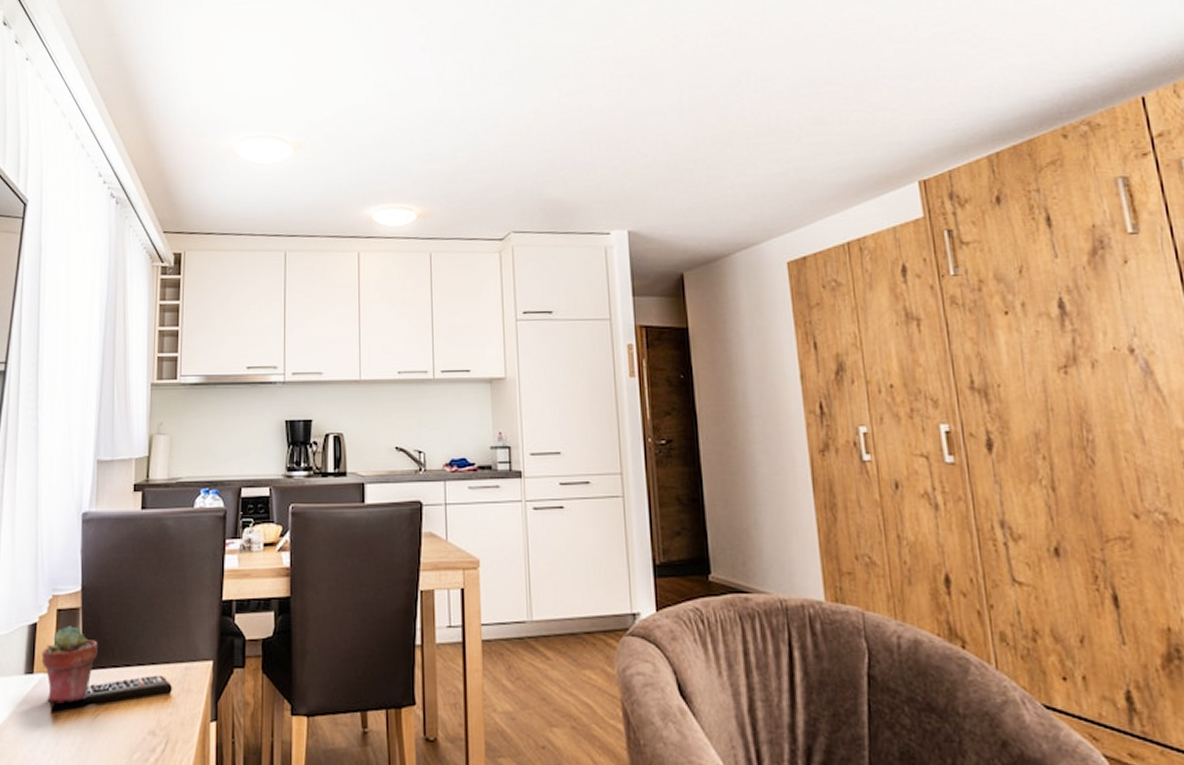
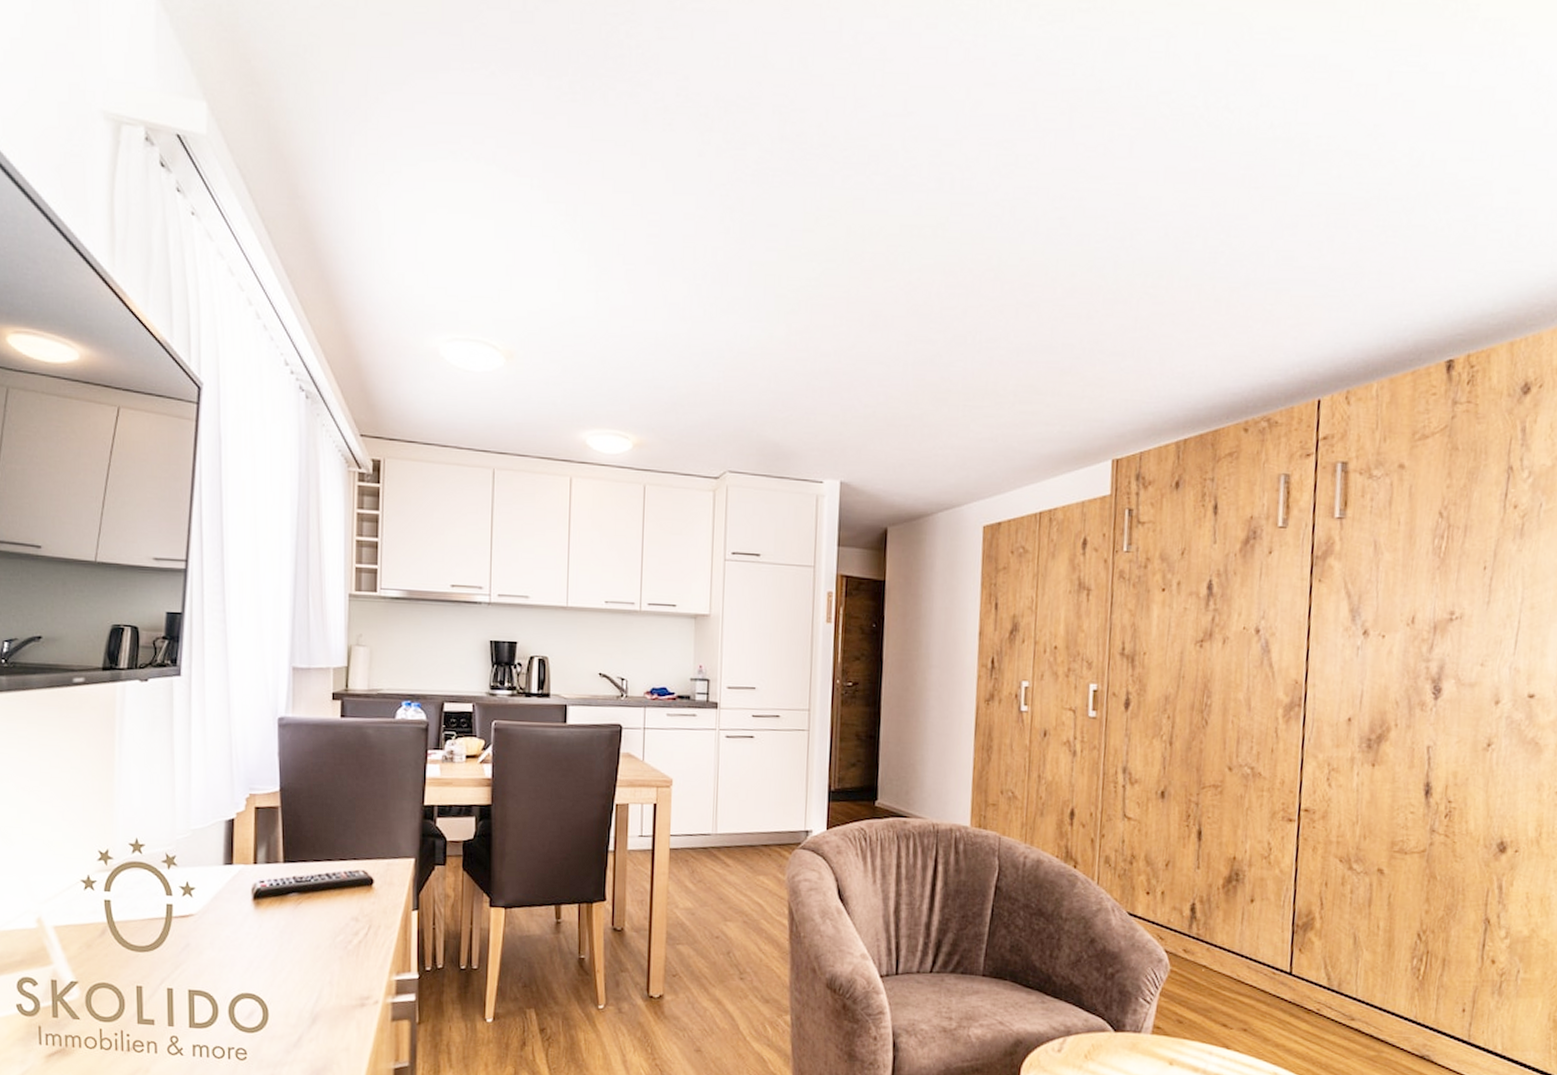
potted succulent: present [41,626,98,704] -> none [241,822,299,892]

